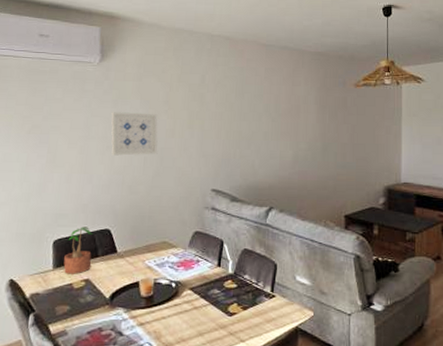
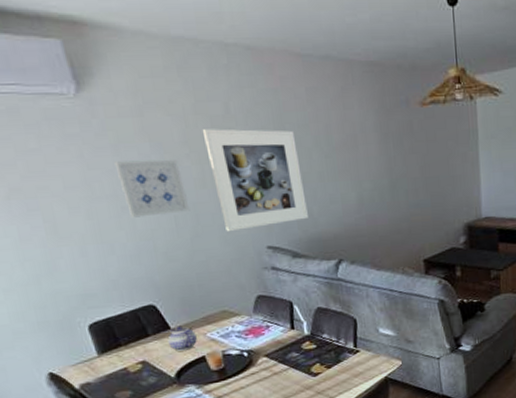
potted plant: present [63,226,93,274] -> none [106,305,145,359]
teapot: none [112,251,137,274] -> present [167,325,197,351]
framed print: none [181,93,251,174] -> present [202,129,308,232]

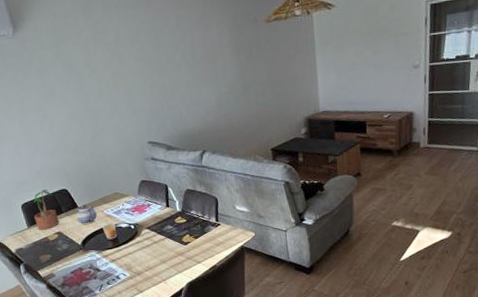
potted plant: none [106,305,145,359] -> present [33,189,60,230]
wall art: present [114,159,190,218] -> none [39,78,92,124]
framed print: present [202,129,308,232] -> none [99,50,179,132]

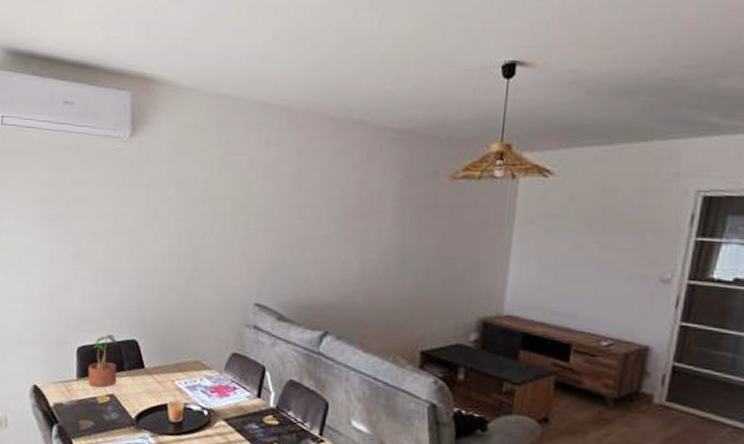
teapot: present [76,205,97,225] -> none [138,367,166,394]

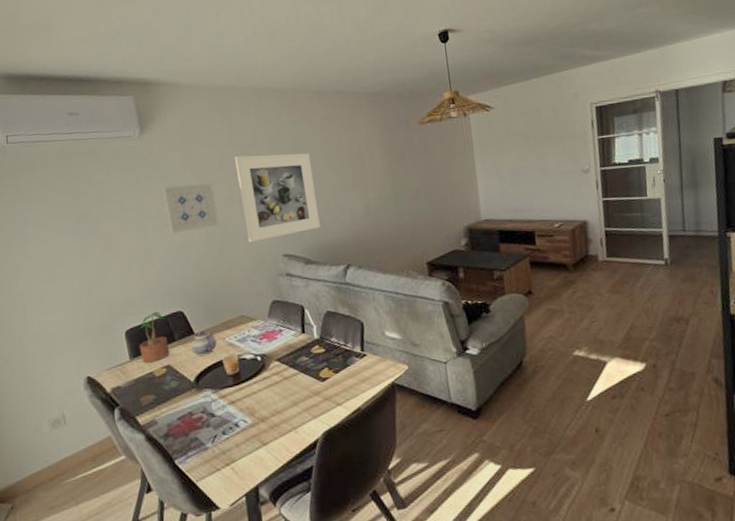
teapot: none [138,367,166,394] -> present [191,330,217,356]
wall art: none [141,200,195,256] -> present [162,182,220,234]
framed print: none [220,180,309,283] -> present [234,153,320,243]

